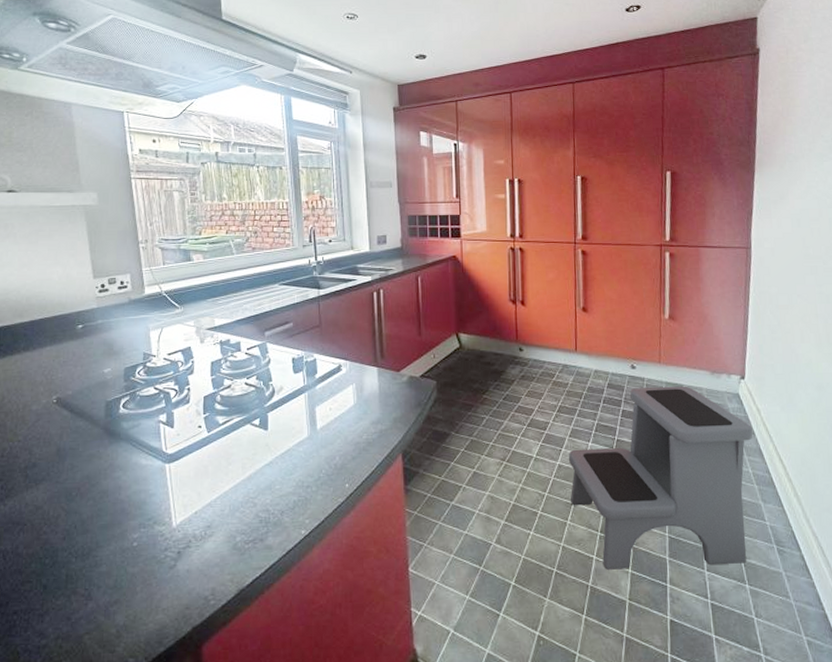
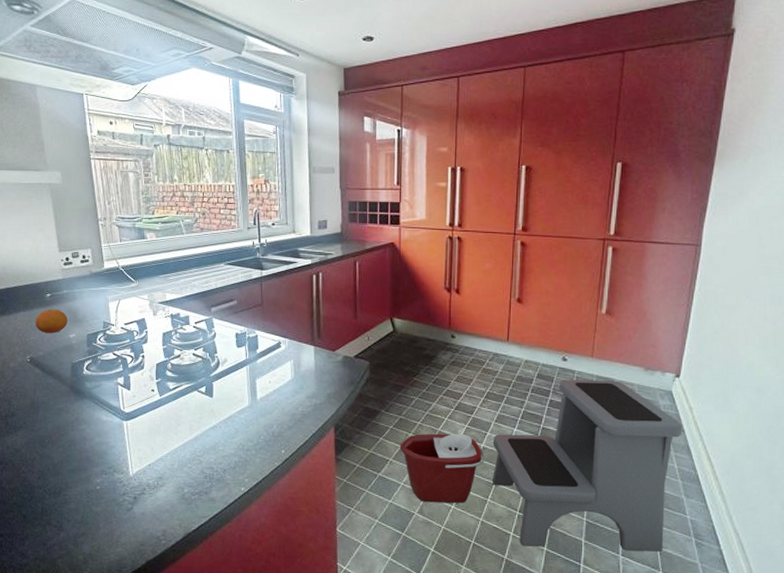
fruit: none [64,341,102,369] -> present [35,309,68,334]
bucket: none [472,452,561,530] -> present [399,433,485,504]

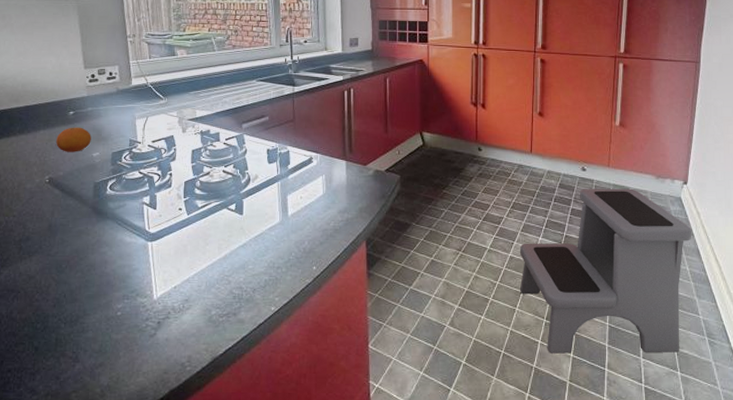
bucket: present [399,433,485,504] -> none [430,244,512,314]

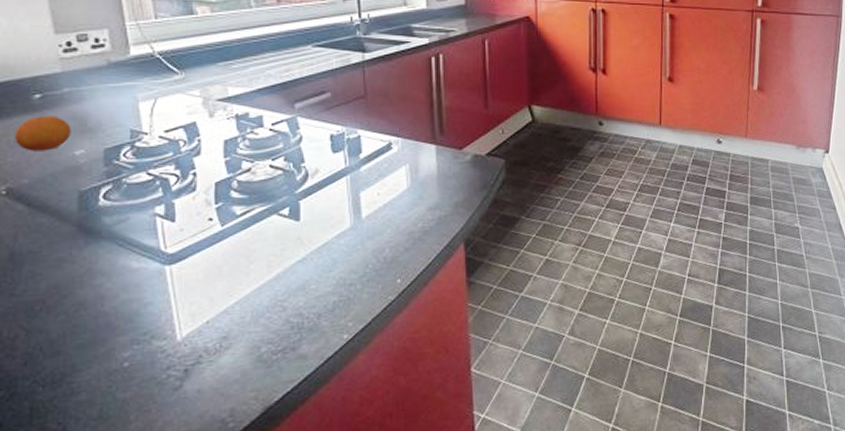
step stool: present [519,188,692,354] -> none [648,161,834,355]

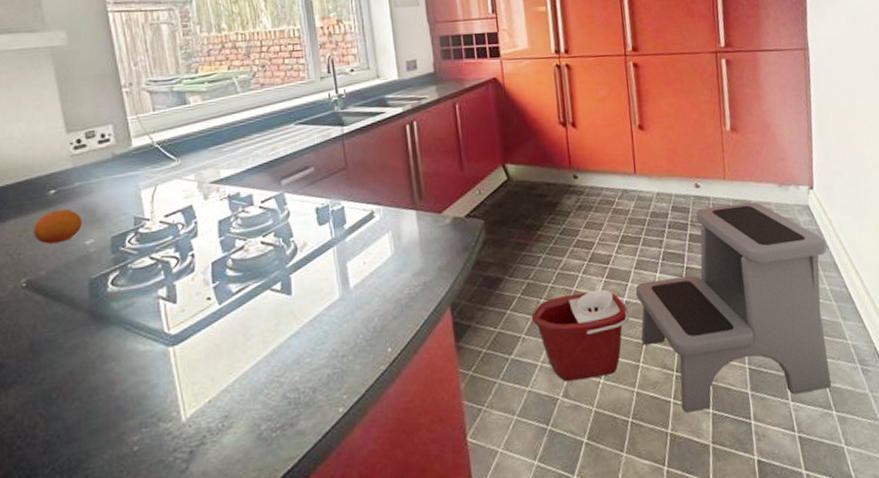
bucket: none [544,235,641,321] -> present [531,289,630,382]
step stool: none [648,161,834,355] -> present [635,201,831,413]

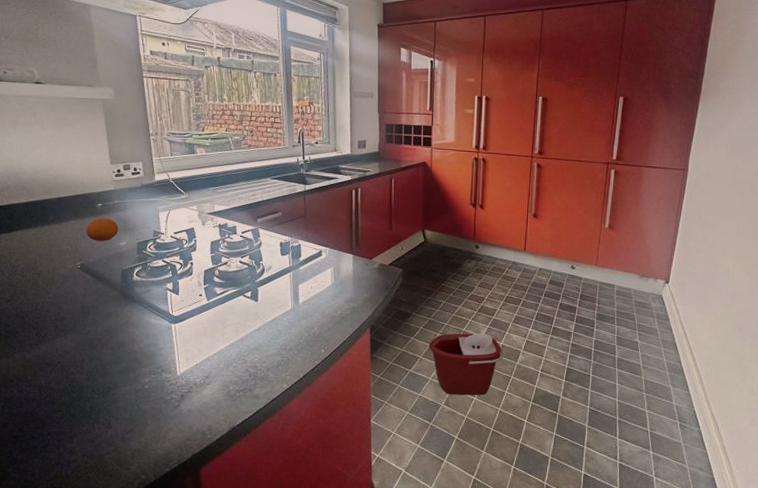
step stool: present [635,201,831,413] -> none [509,285,671,434]

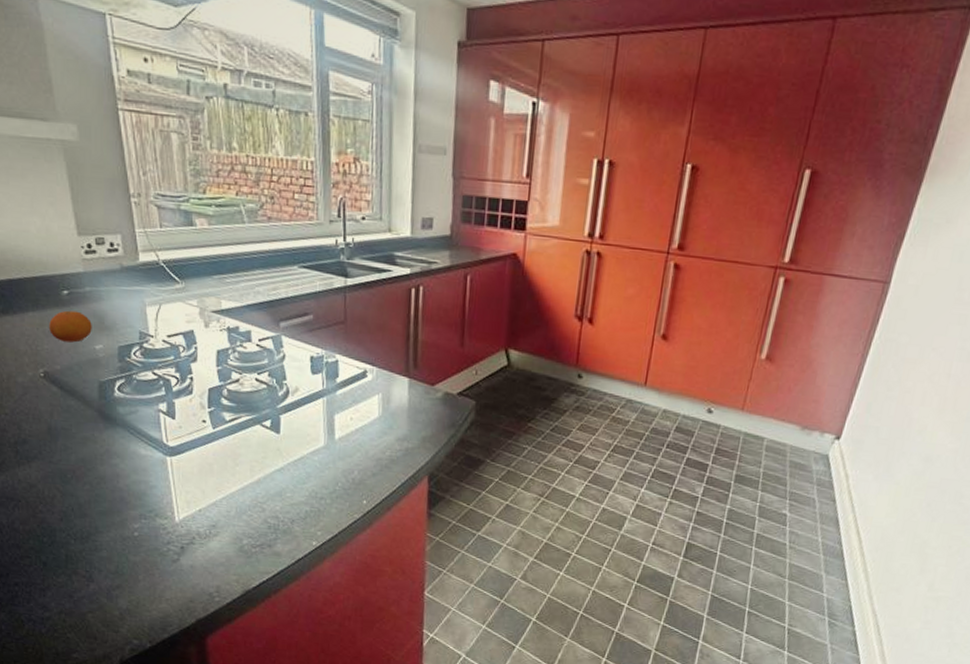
bucket: present [428,333,503,396] -> none [505,489,604,570]

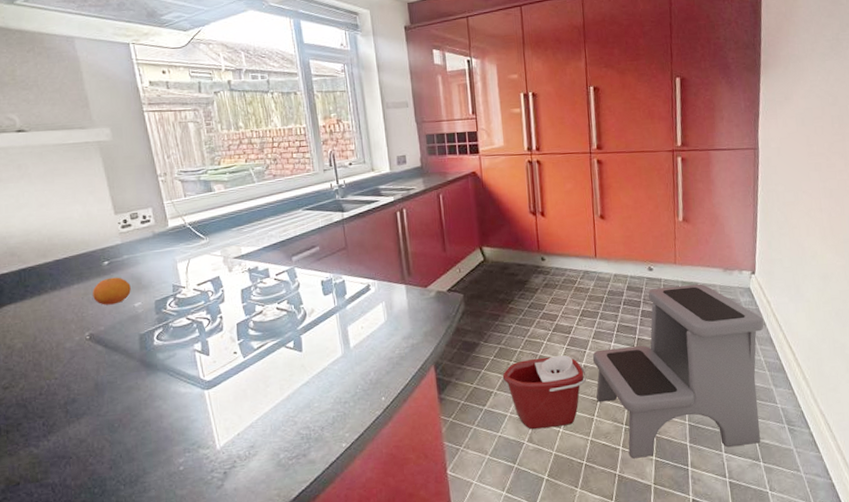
bucket: none [505,489,604,570] -> present [502,355,587,430]
step stool: none [609,435,835,631] -> present [592,284,764,459]

